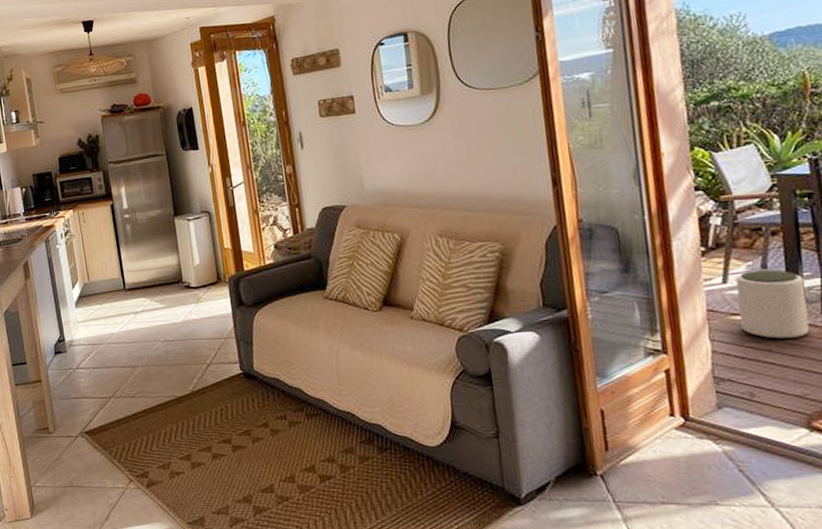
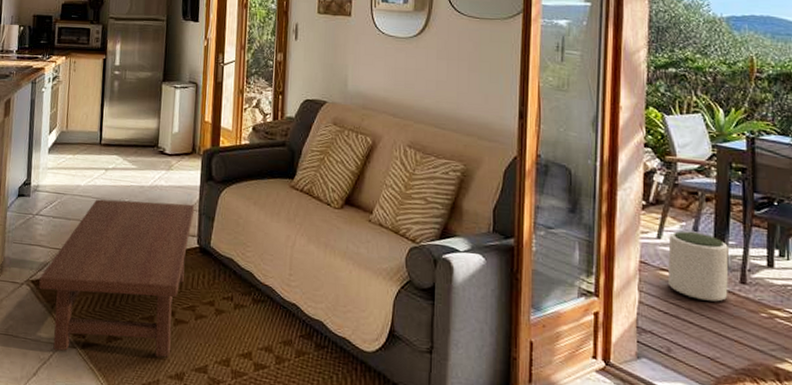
coffee table: none [92,332,234,494] -> present [39,199,195,358]

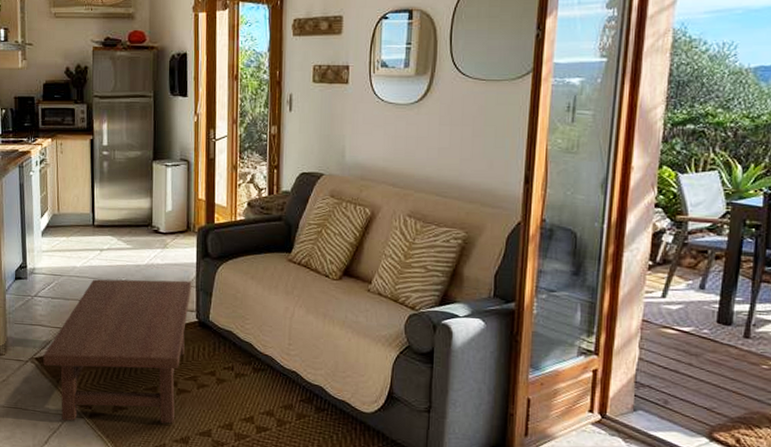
plant pot: present [667,230,729,302] -> none [669,289,735,357]

